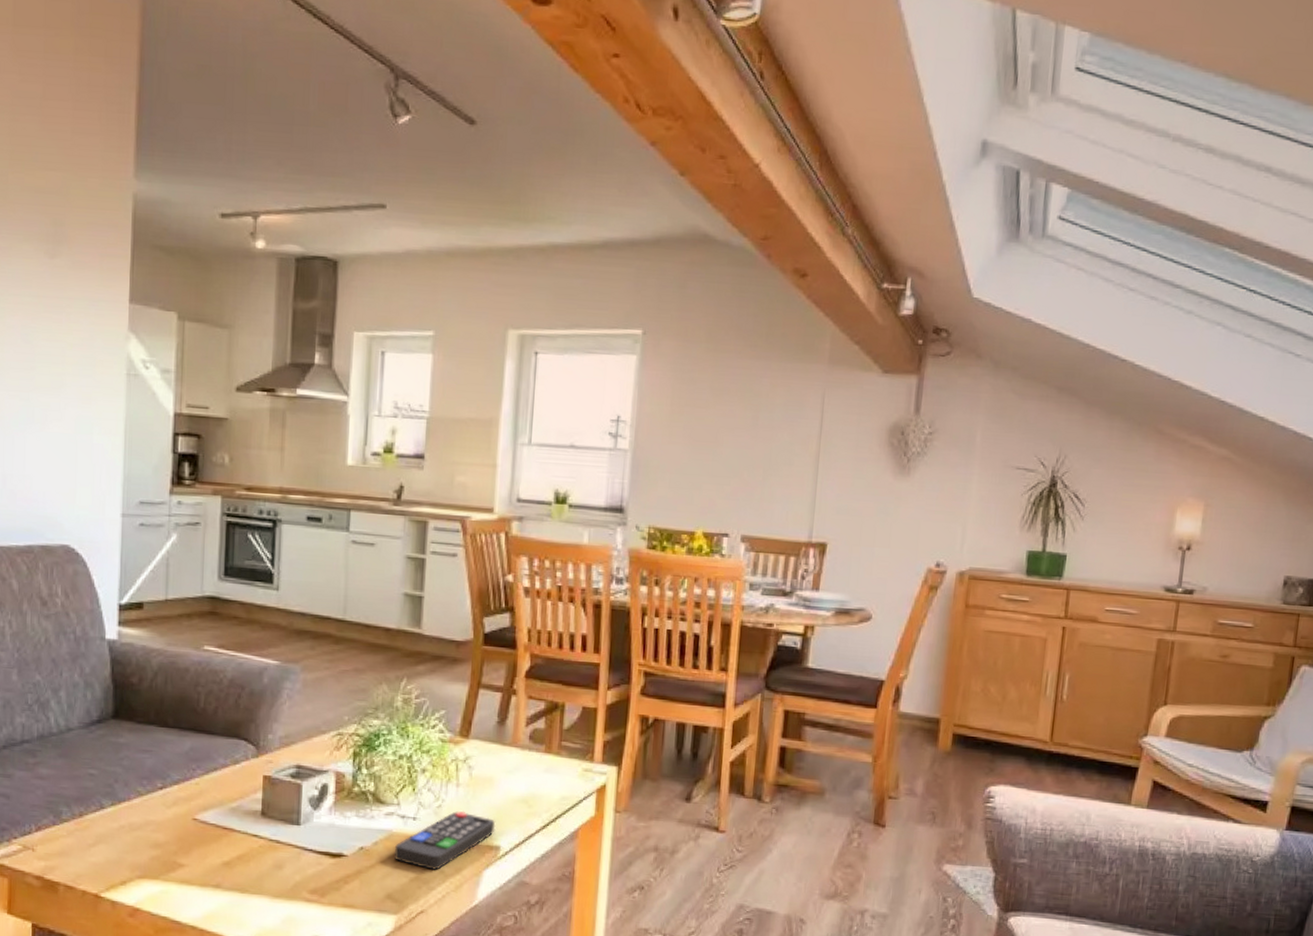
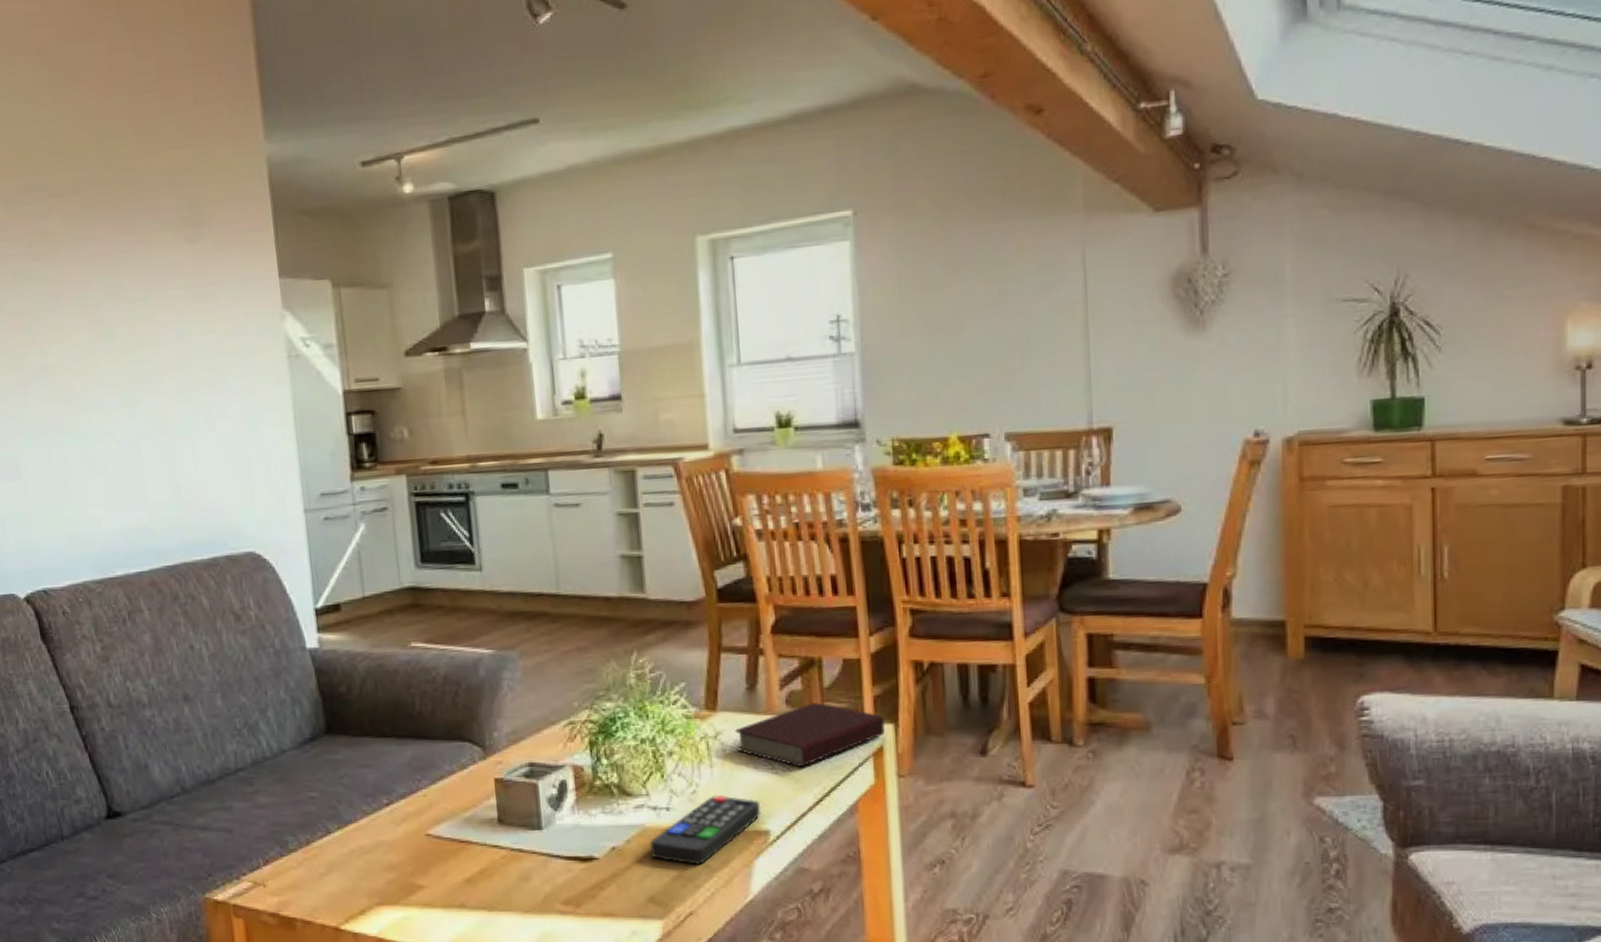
book: none [481,741,610,795] -> present [735,703,885,767]

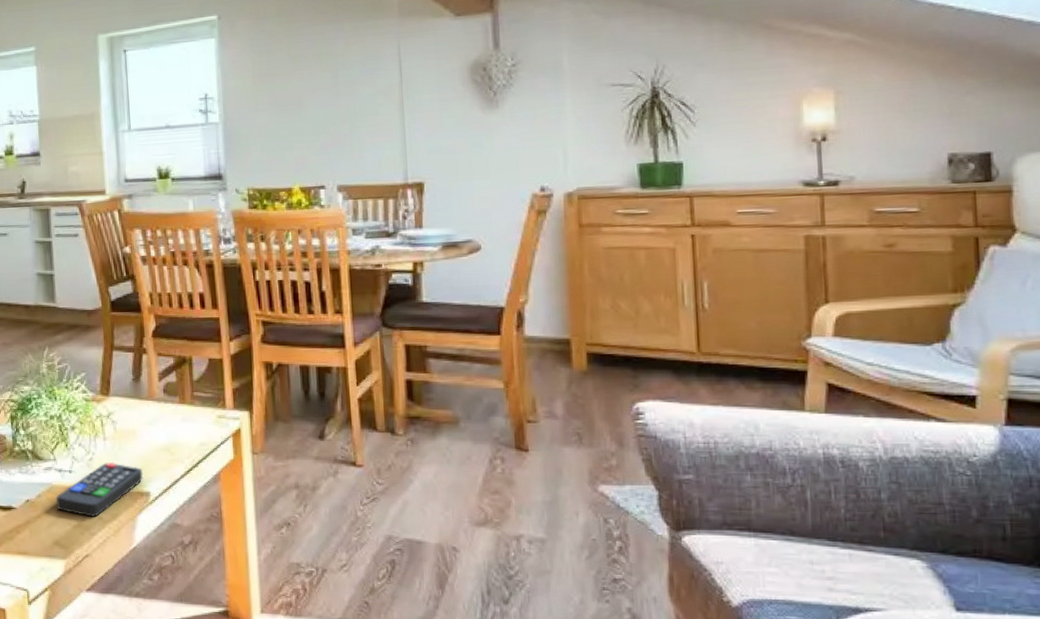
book: present [735,703,885,767] -> none [123,392,242,442]

